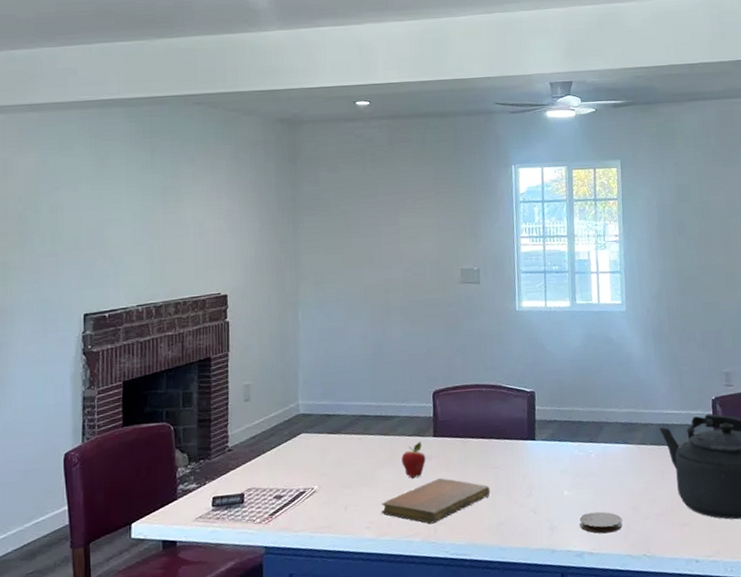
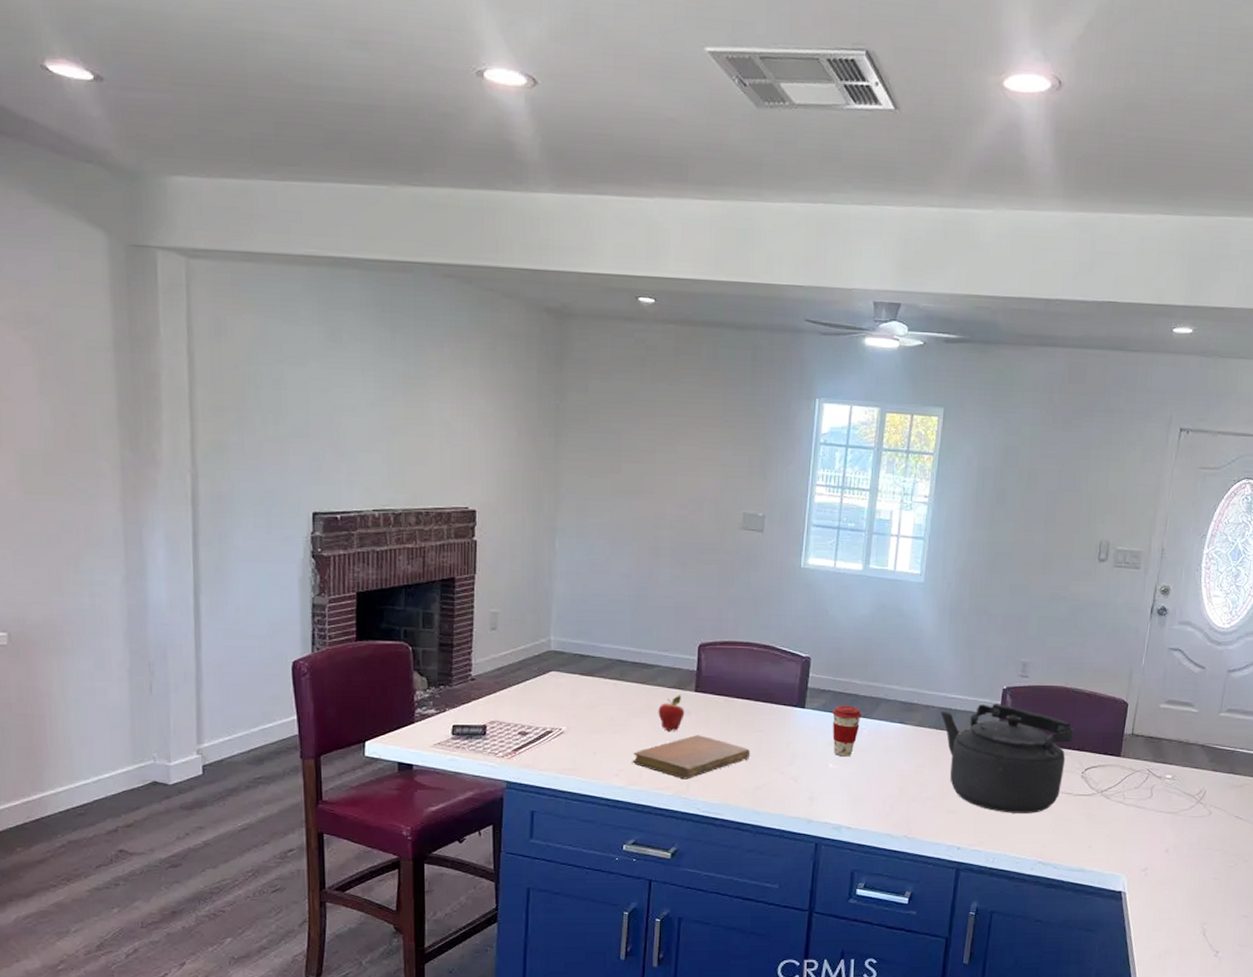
coffee cup: none [561,432,588,483] -> present [832,705,862,757]
coaster: present [579,511,623,534] -> none [841,788,887,810]

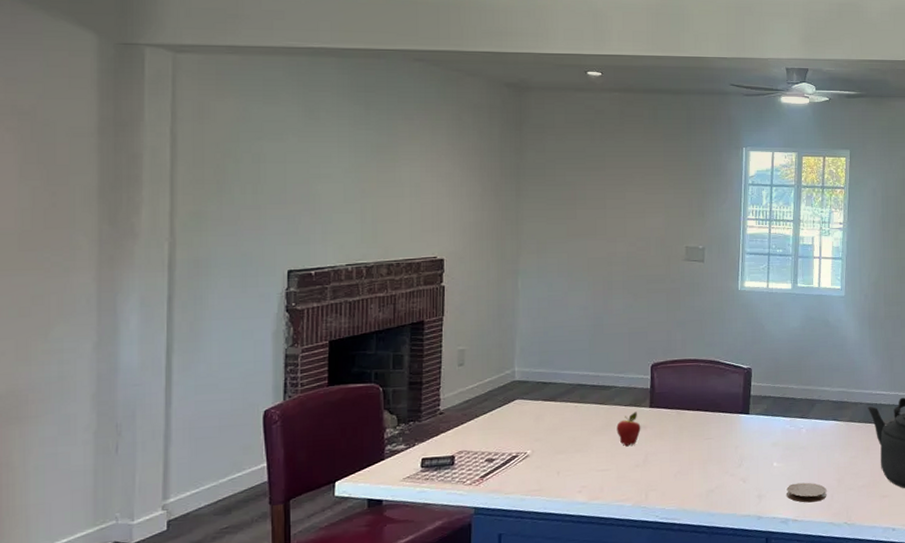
notebook: present [632,735,751,780] -> none [594,447,703,490]
coffee cup: present [832,705,862,757] -> none [774,408,800,455]
coaster: none [841,788,887,810] -> present [787,482,827,503]

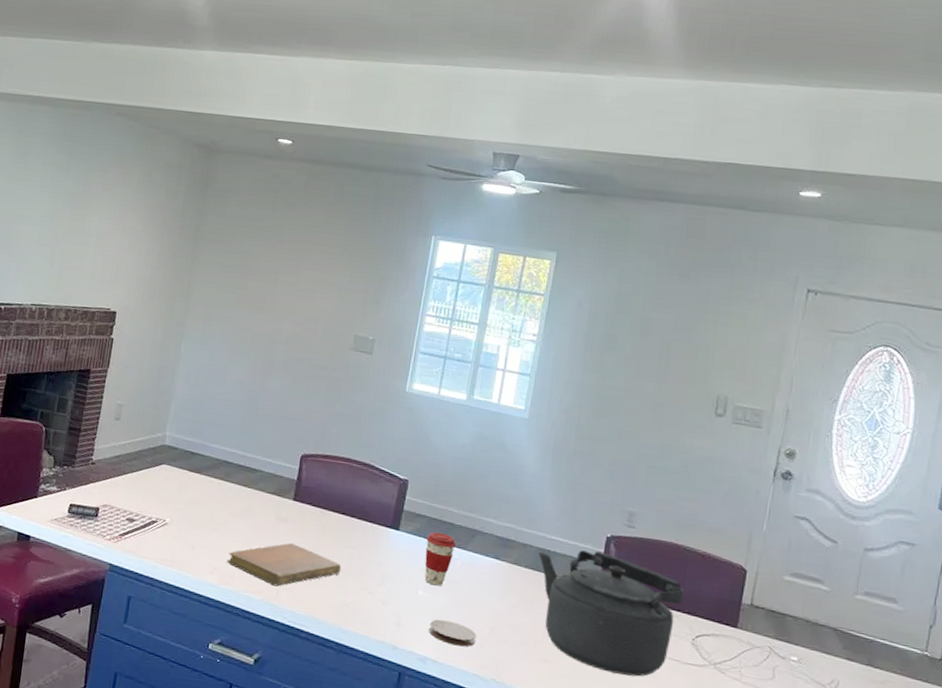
notebook: none [594,447,703,490] -> present [226,543,342,587]
fruit: present [616,411,641,446] -> none [256,501,282,537]
coffee cup: none [774,408,800,455] -> present [424,532,456,586]

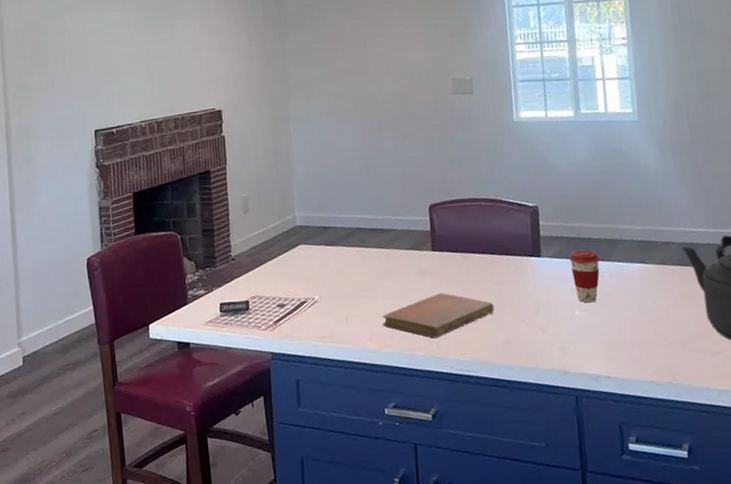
coaster: present [429,619,477,647] -> none [593,334,643,358]

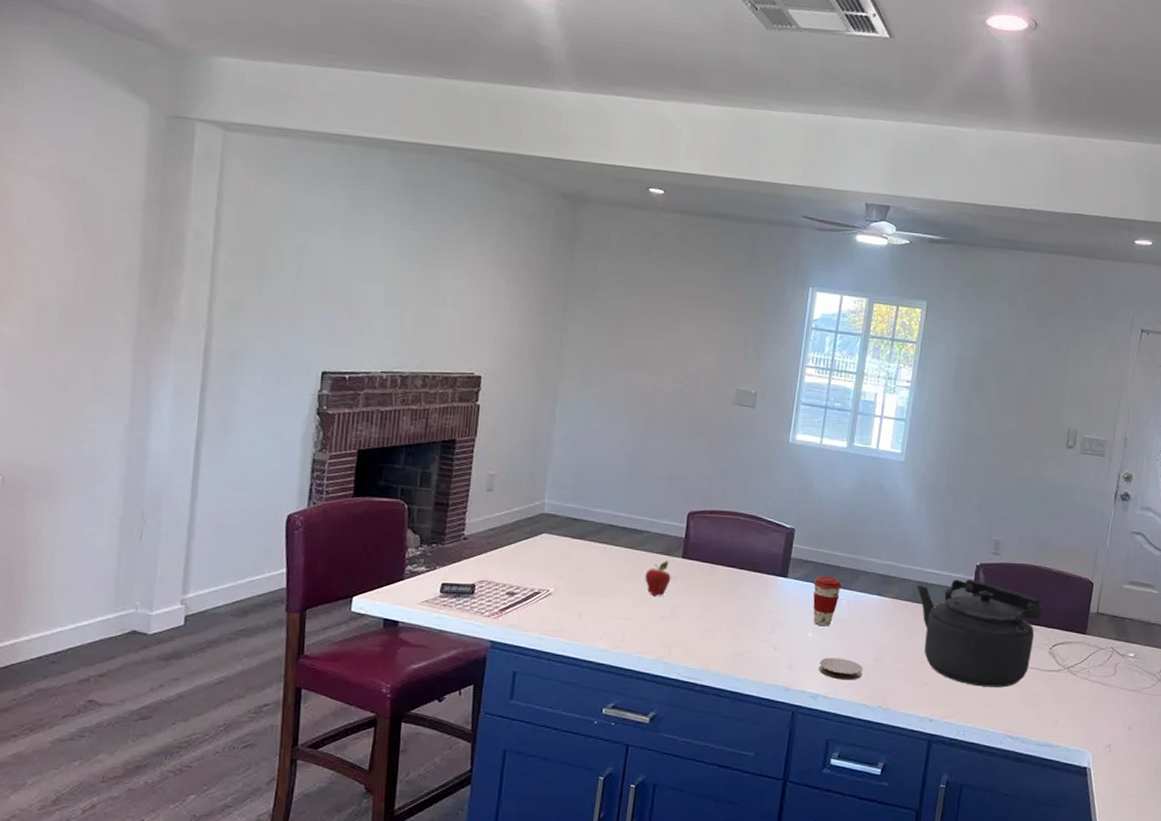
notebook: present [382,293,495,339] -> none [616,600,733,644]
fruit: none [400,255,425,292] -> present [645,561,671,596]
coaster: none [593,334,643,358] -> present [819,657,863,680]

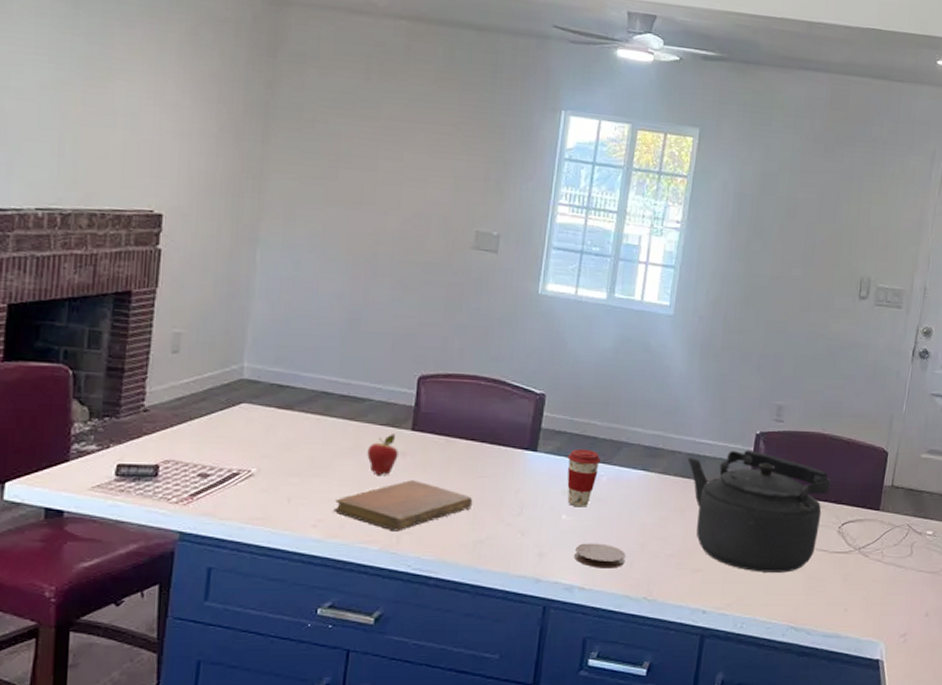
notebook: none [616,600,733,644] -> present [333,480,473,532]

